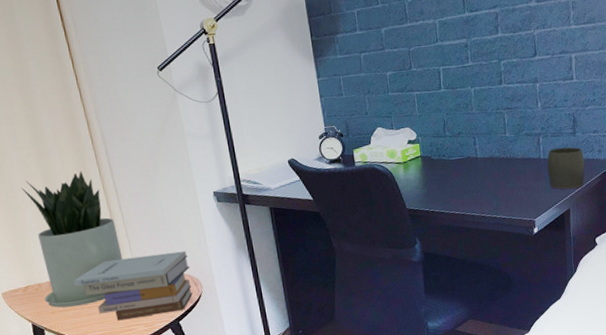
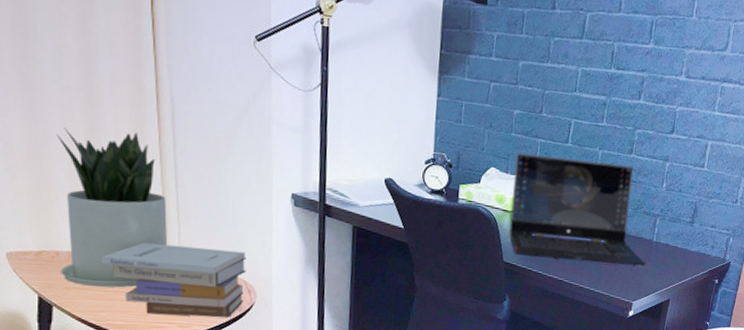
laptop computer: none [397,95,539,200] -> present [508,153,646,267]
mug: present [547,147,585,190] -> none [655,233,697,280]

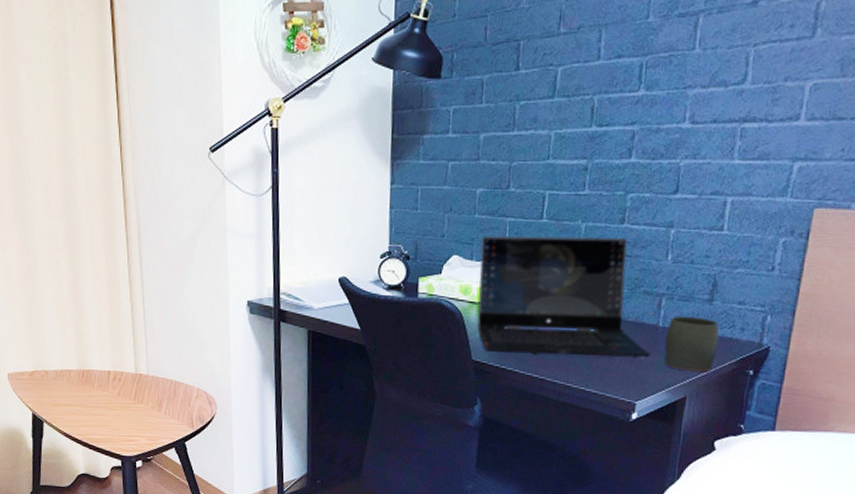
planter: present [56,128,168,288] -> none [45,254,137,403]
books: present [100,242,247,318] -> none [81,358,207,430]
mug: none [655,233,697,280] -> present [664,316,720,372]

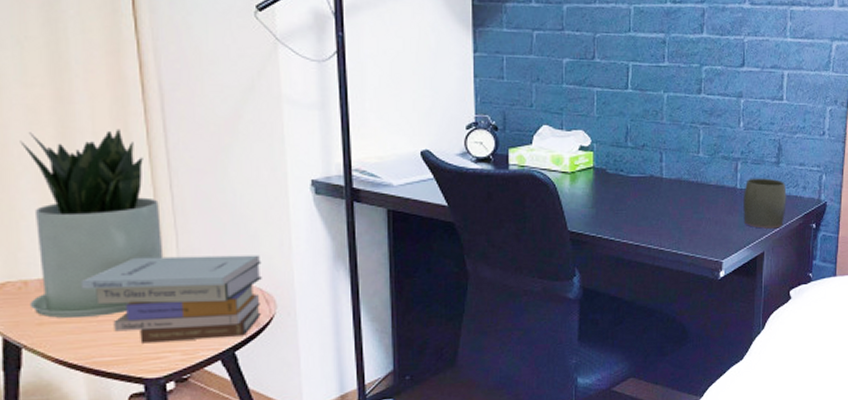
planter: none [45,254,137,403] -> present [20,129,164,318]
books: none [81,358,207,430] -> present [80,255,262,343]
laptop computer: present [477,236,651,358] -> none [570,105,732,223]

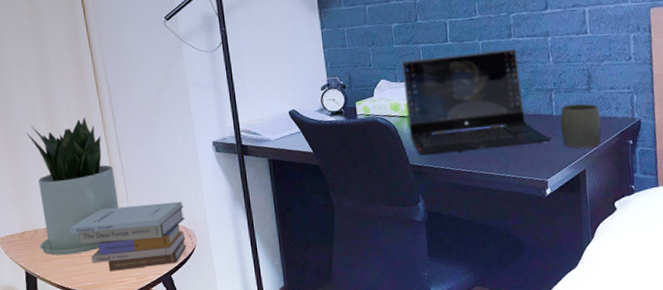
laptop computer: none [570,105,732,223] -> present [401,49,552,156]

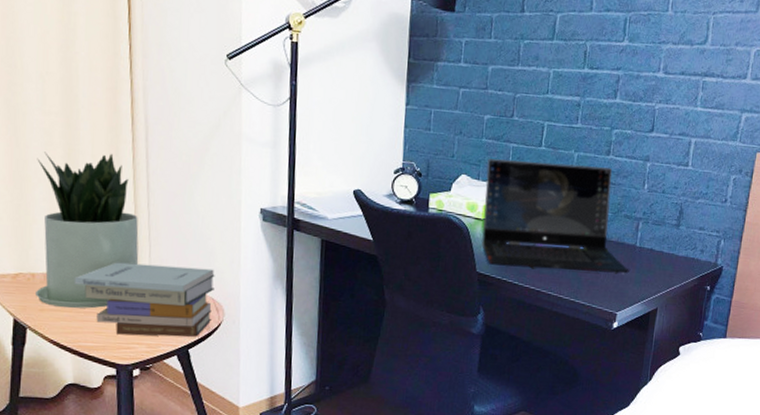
mug: present [560,103,602,149] -> none [640,237,685,287]

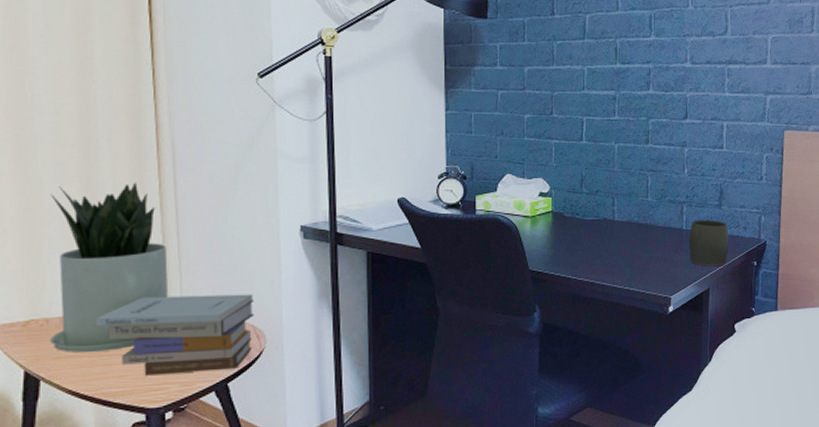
laptop computer: present [481,158,629,274] -> none [531,155,679,262]
mug: none [640,237,685,287] -> present [689,219,729,267]

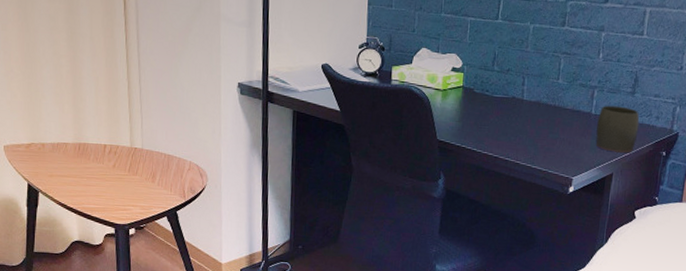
planter: present [50,182,169,353] -> none [44,35,133,175]
books: present [95,294,254,376] -> none [77,133,199,200]

